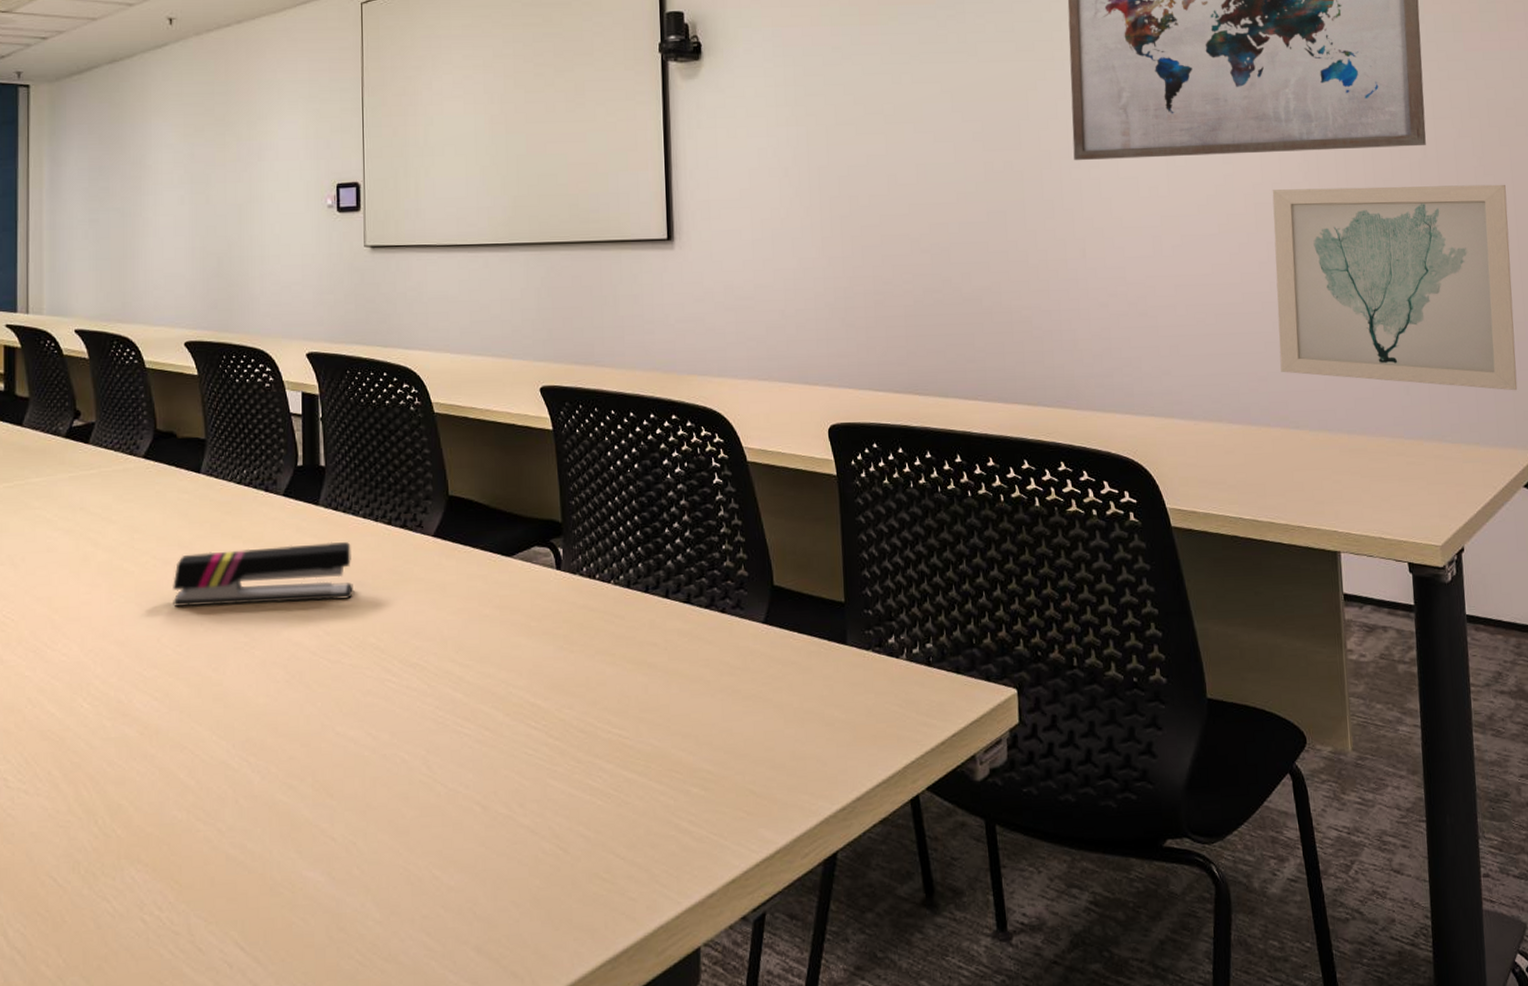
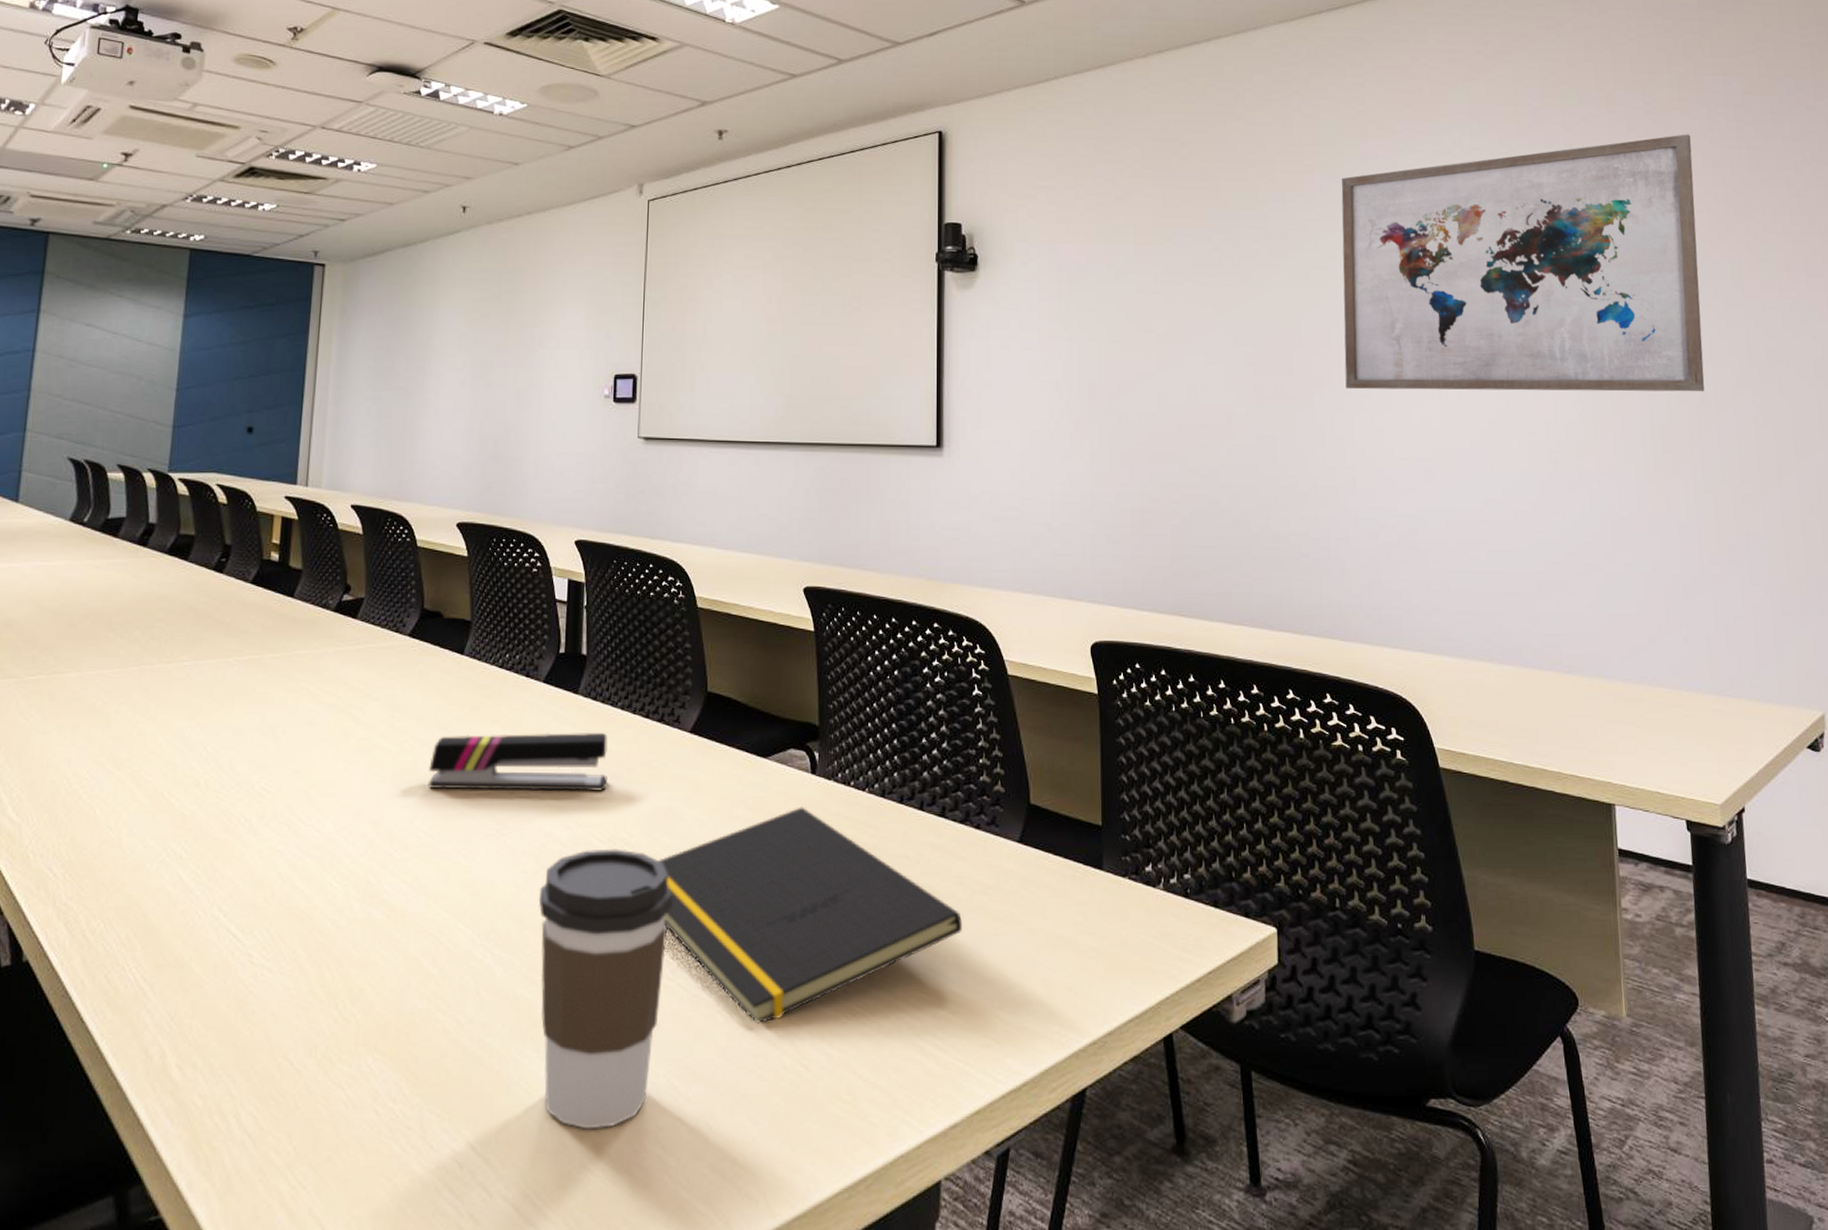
coffee cup: none [291,653,425,923] -> present [538,848,673,1130]
notepad: none [408,602,711,812] -> present [658,807,962,1023]
wall art: present [1272,184,1518,391] -> none [1546,428,1800,647]

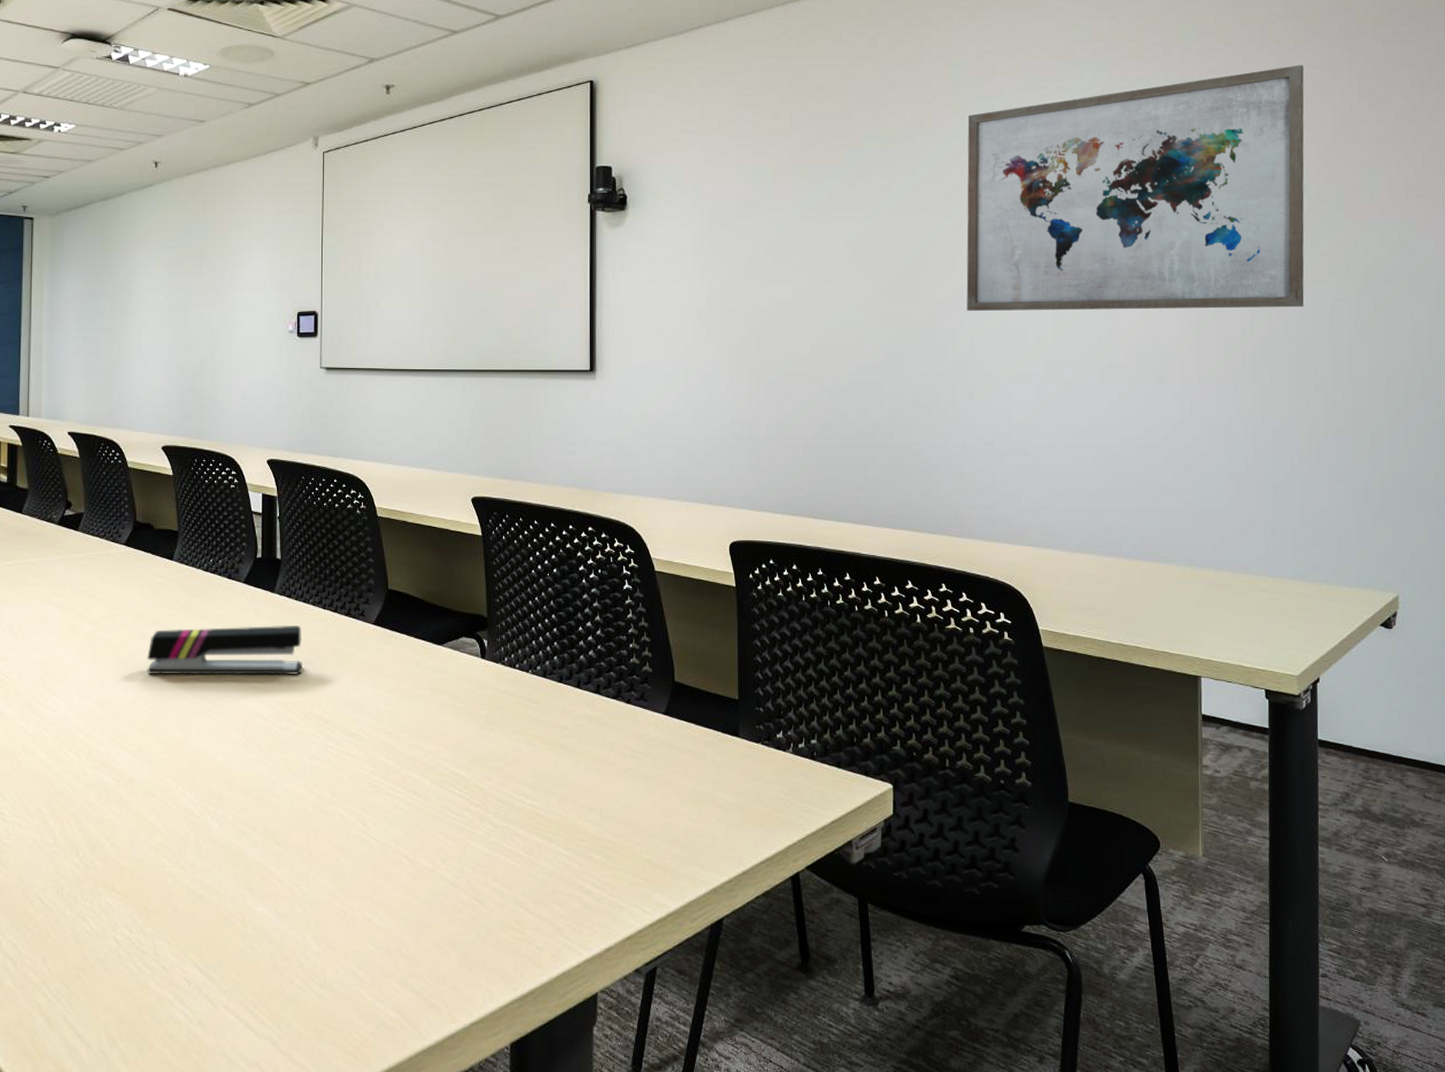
coffee cup: present [538,848,673,1130] -> none [246,723,362,953]
notepad: present [658,807,962,1023] -> none [349,686,615,866]

